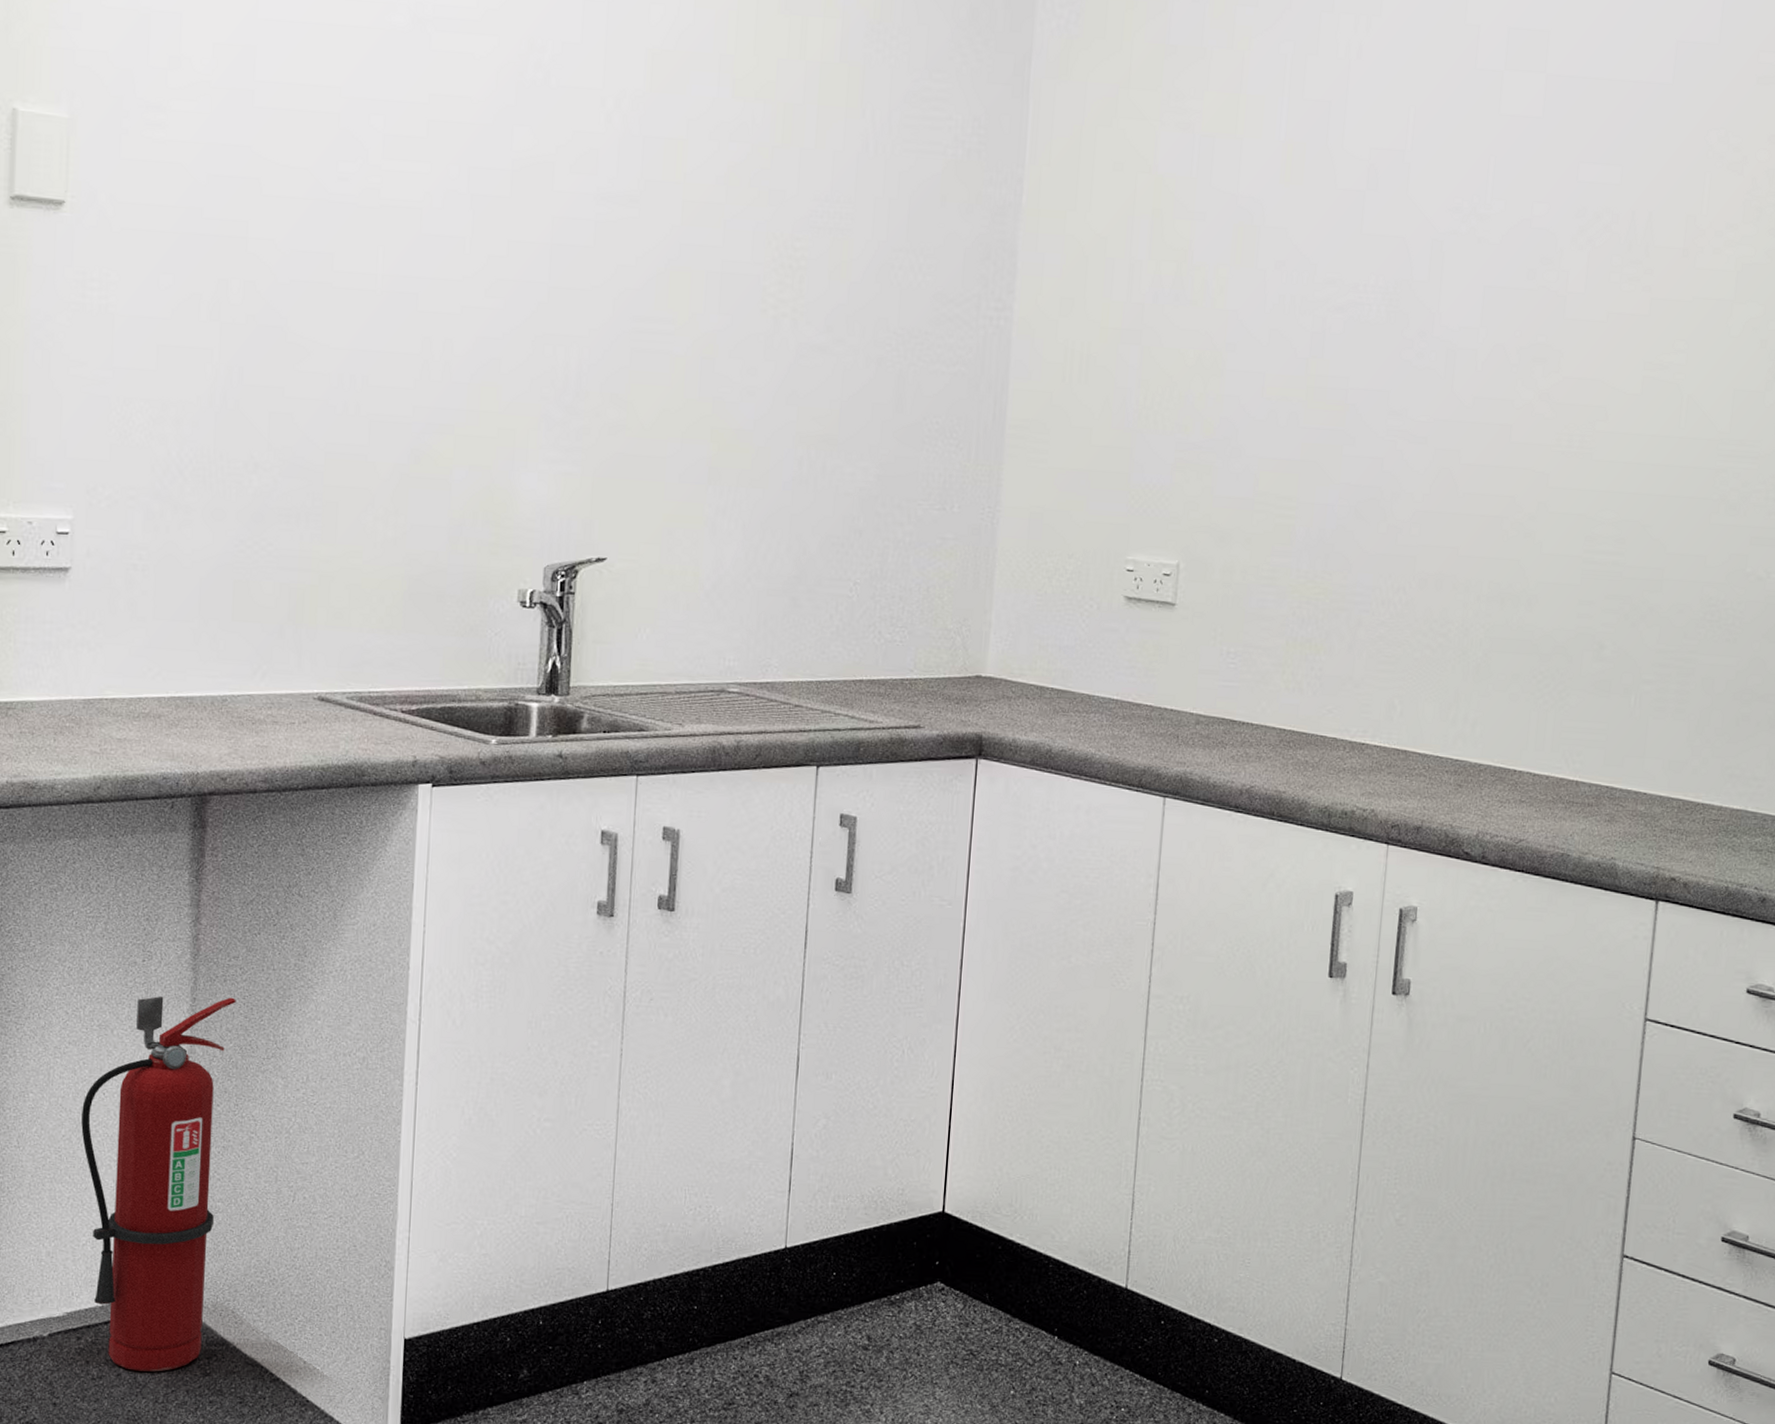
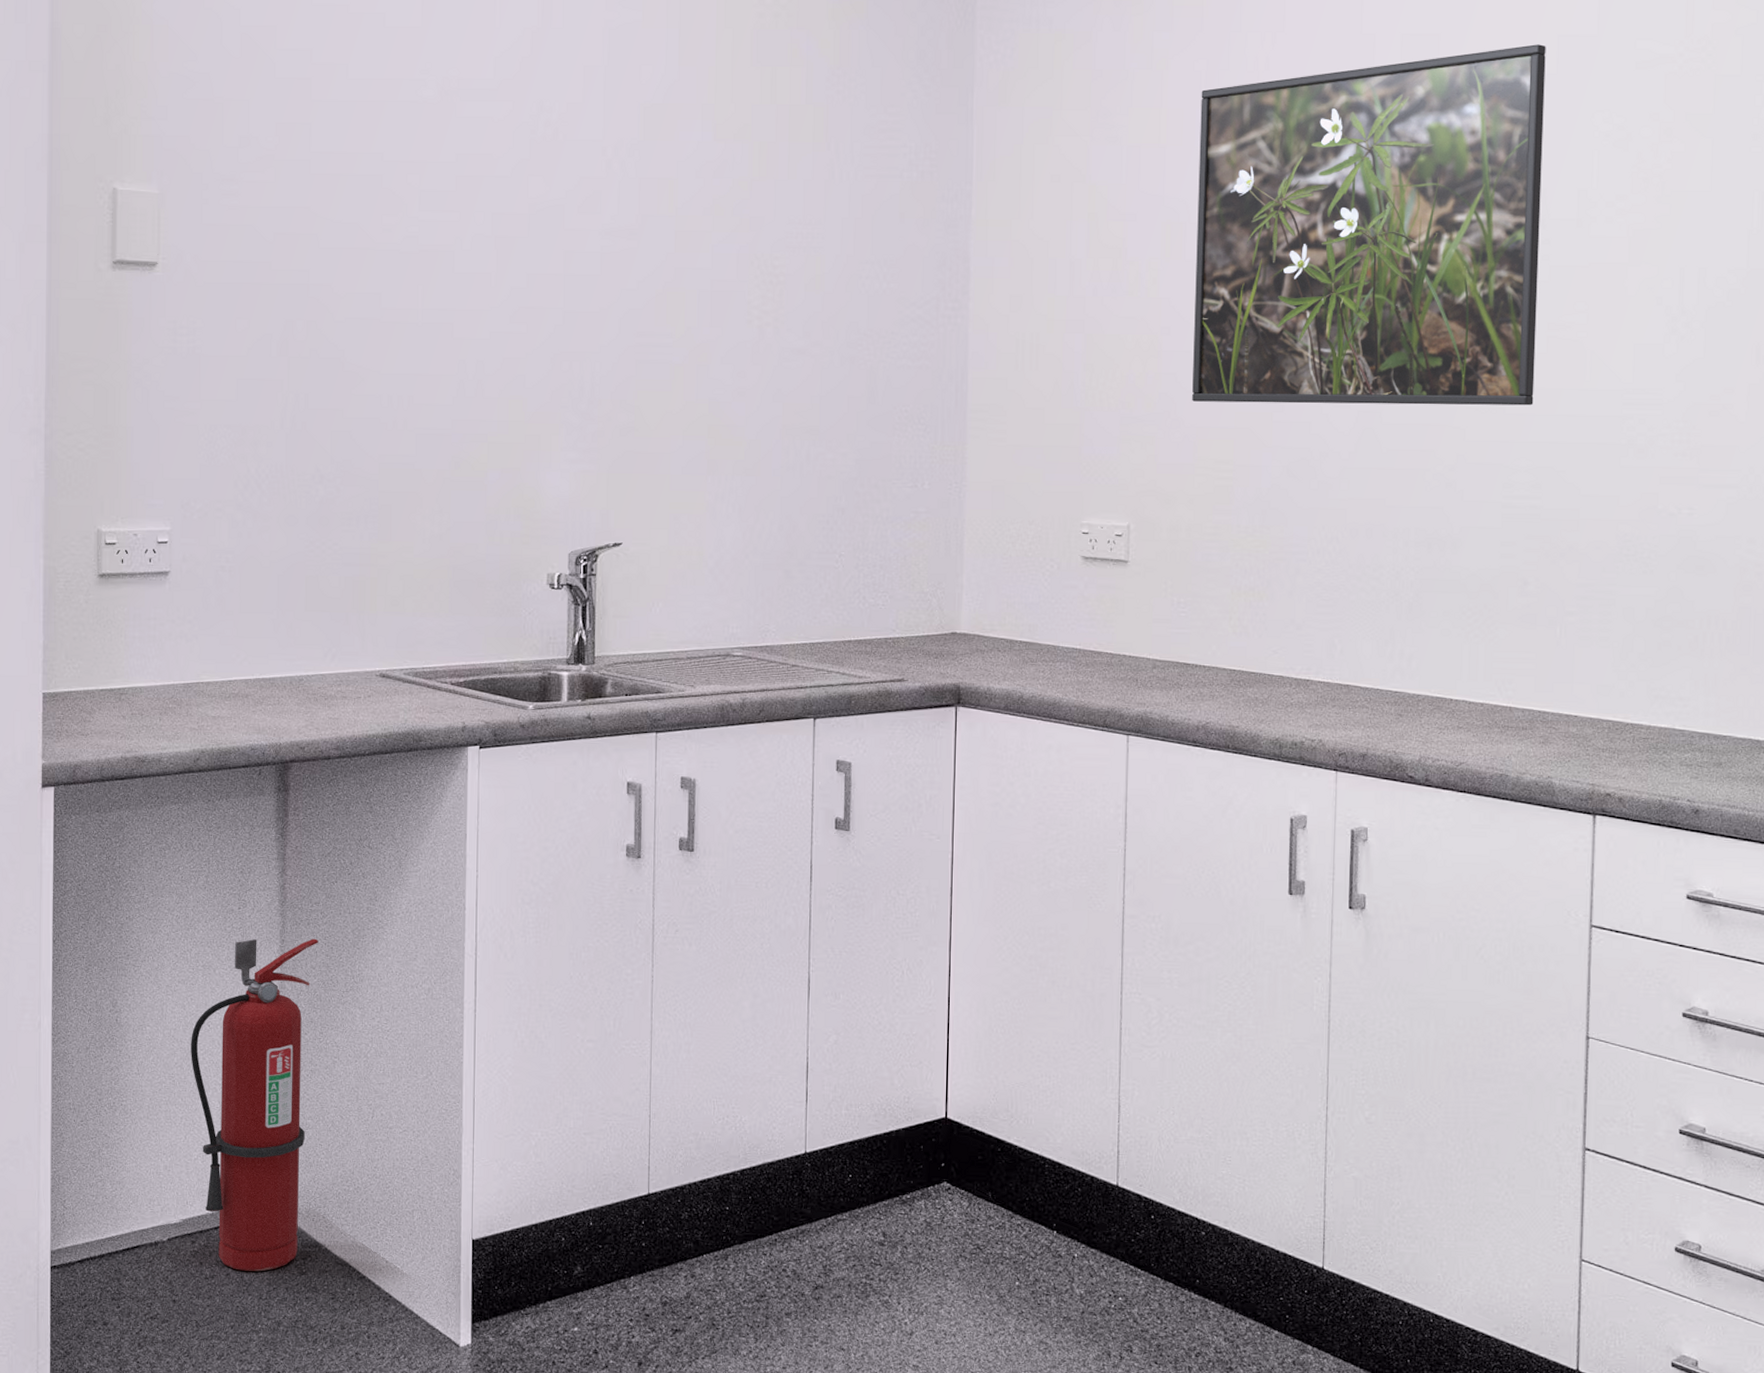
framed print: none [1256,49,1663,452] -> present [1192,44,1546,406]

